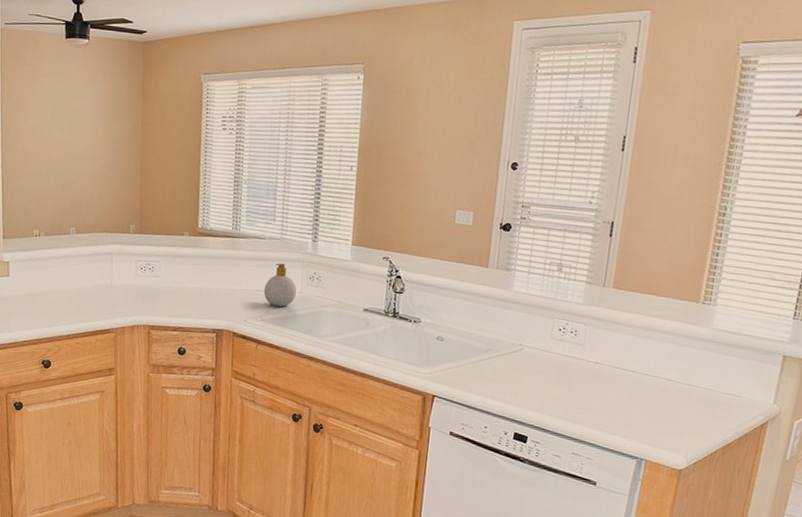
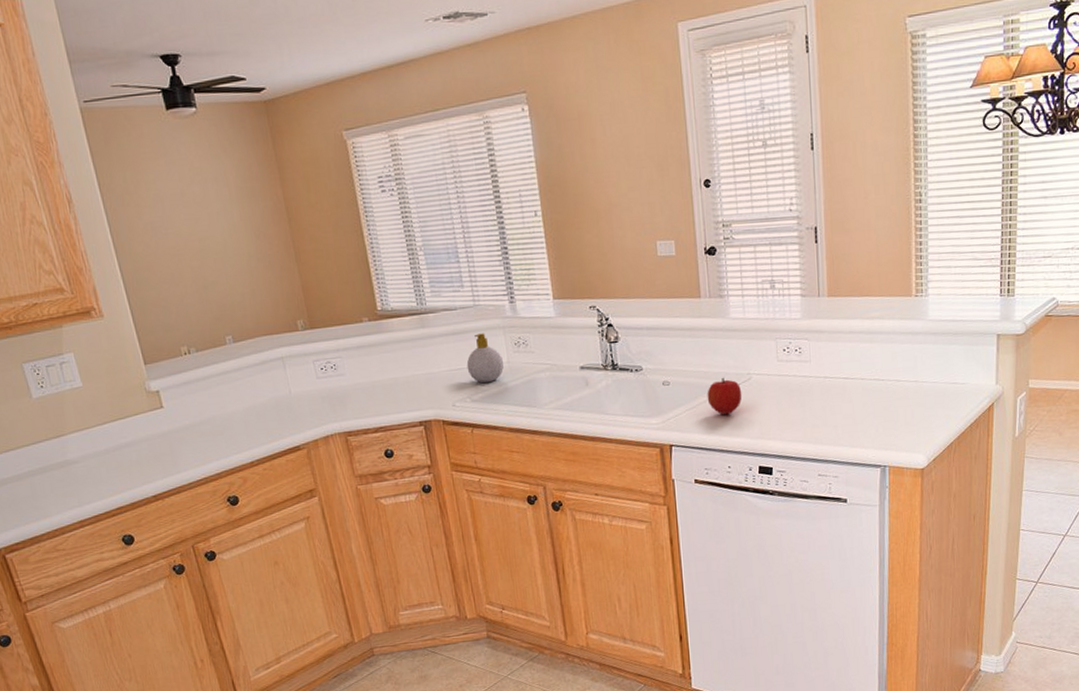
fruit: none [476,343,512,379] -> present [707,377,742,415]

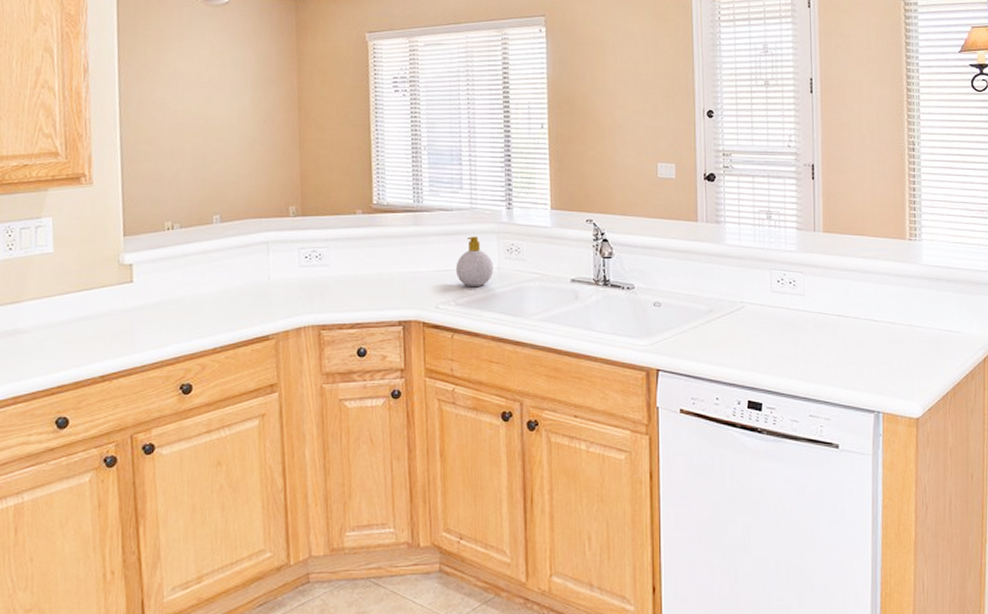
fruit: present [707,377,742,415] -> none [698,303,734,343]

